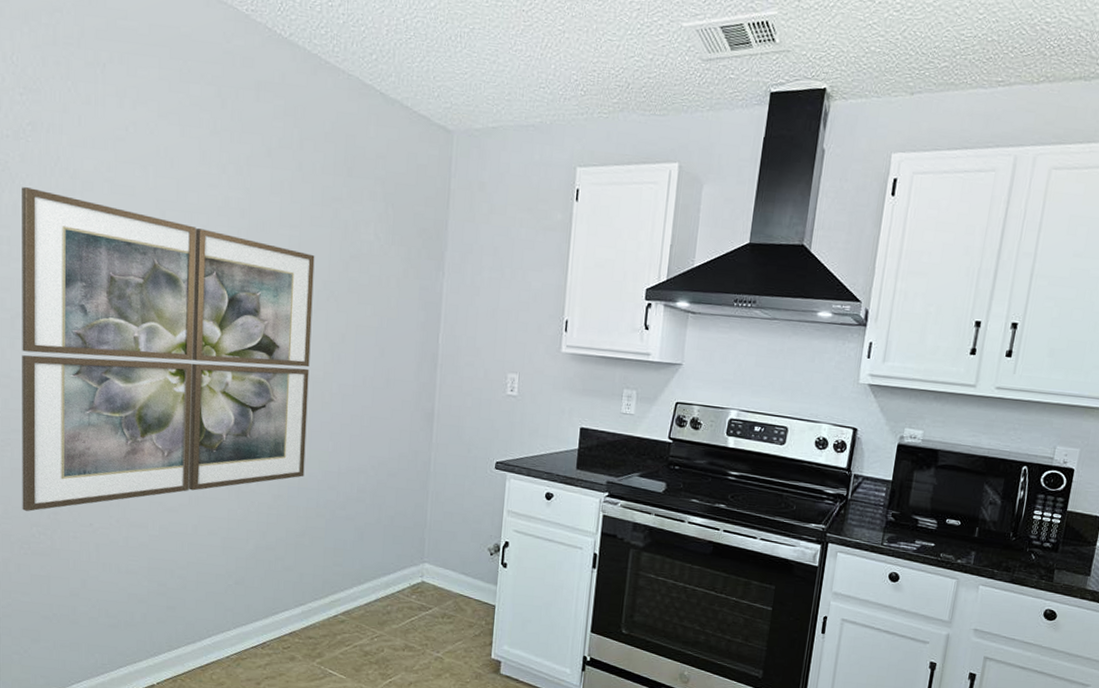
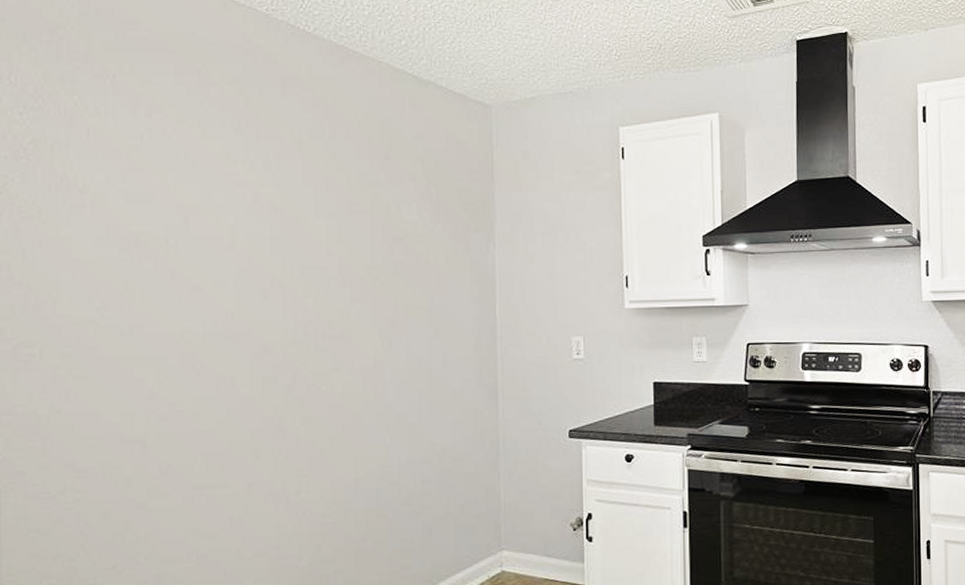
wall art: present [22,187,315,512] -> none [23,208,361,563]

